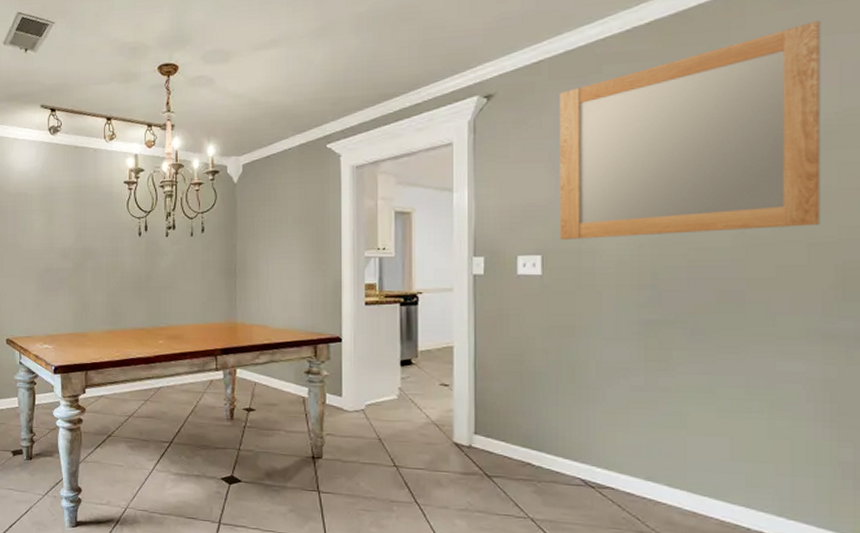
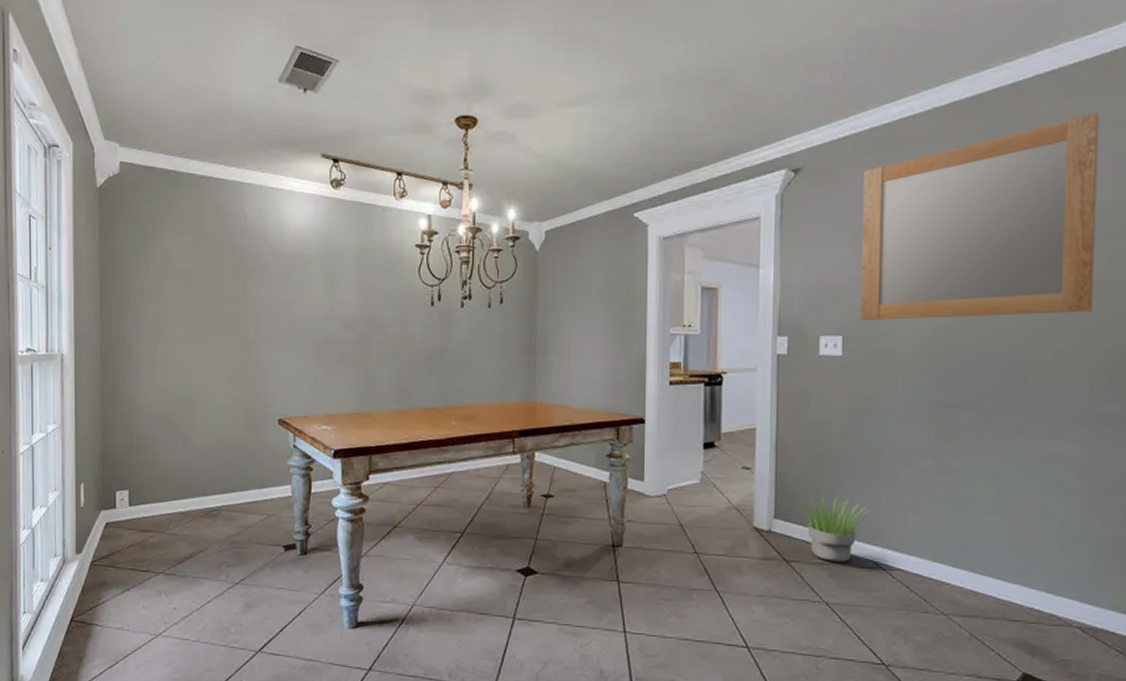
potted plant: none [497,411,575,480] -> present [796,494,869,563]

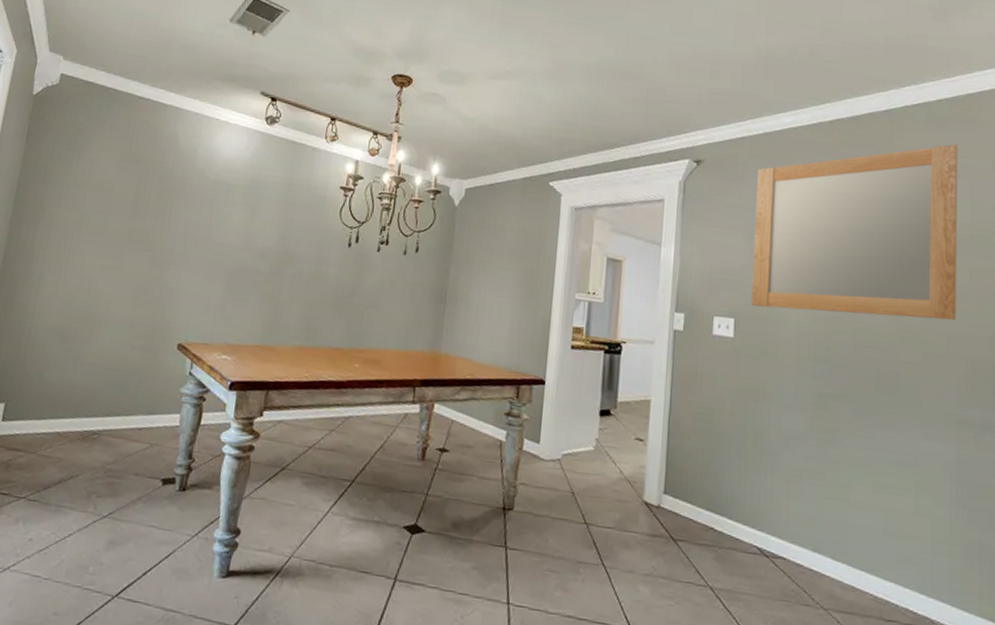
potted plant: present [796,494,869,563] -> none [685,472,755,546]

